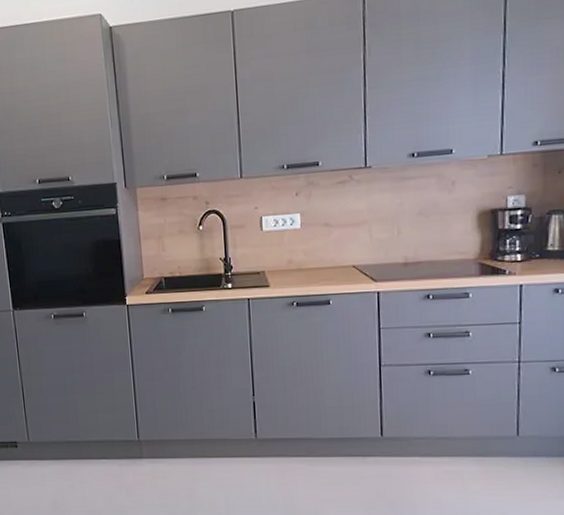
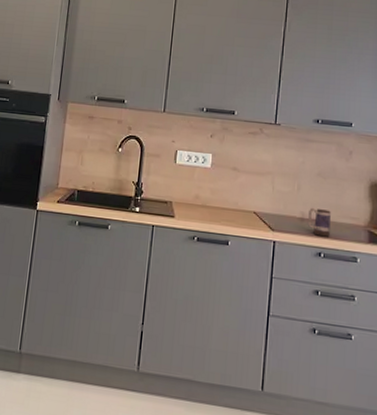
mug: none [412,249,439,278] -> present [308,208,331,237]

